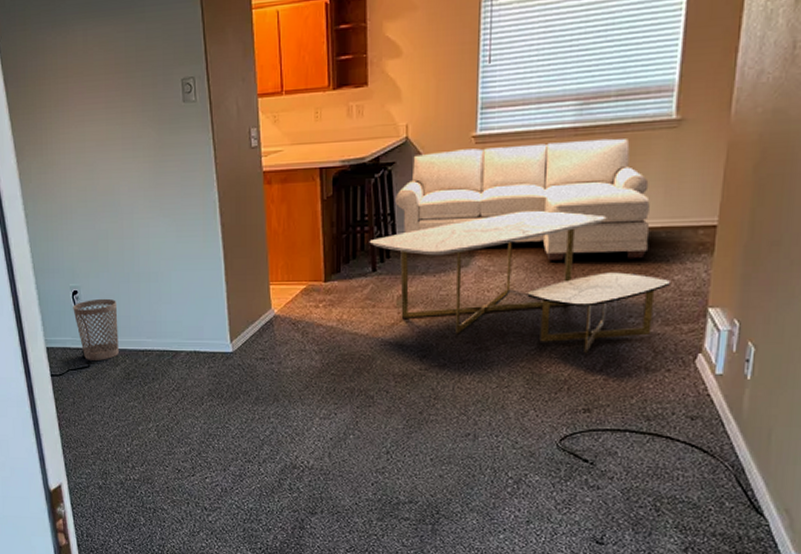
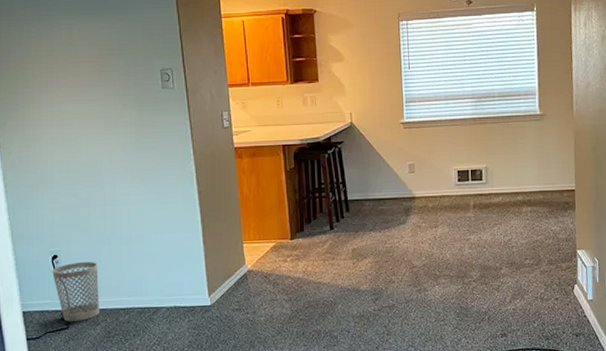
coffee table: present [369,210,670,353] -> none [326,179,550,289]
sofa: present [395,138,650,261] -> none [345,127,532,218]

